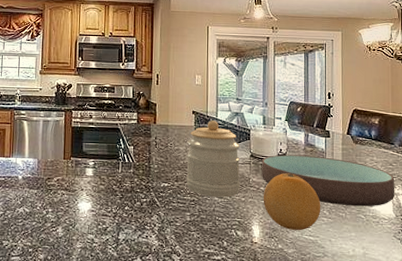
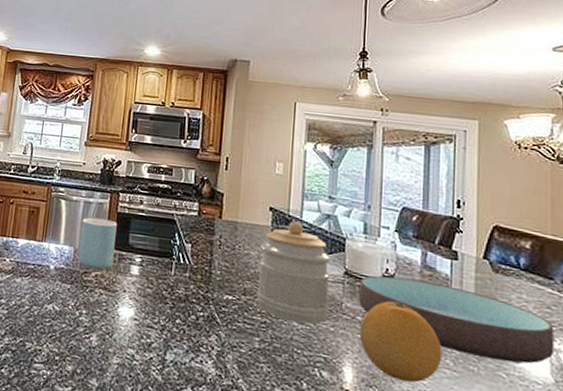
mug: none [41,133,72,175] -> present [78,217,117,270]

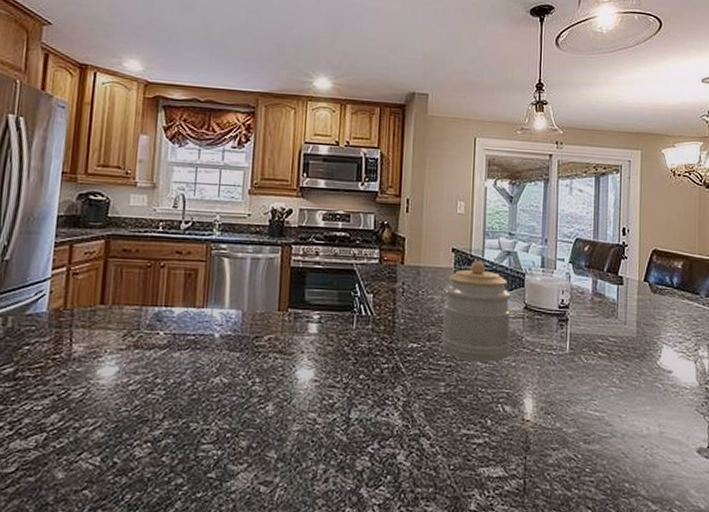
mug: present [78,217,117,270] -> none [247,275,291,332]
bowl: present [359,275,555,364] -> none [538,306,700,373]
fruit: present [359,301,442,383] -> none [538,330,610,404]

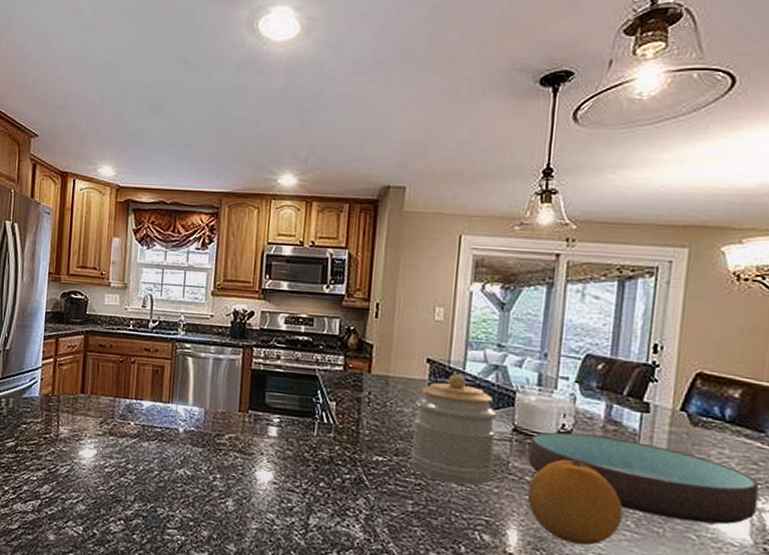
bowl: none [538,306,700,373] -> present [528,431,759,525]
fruit: none [538,330,610,404] -> present [527,459,623,545]

